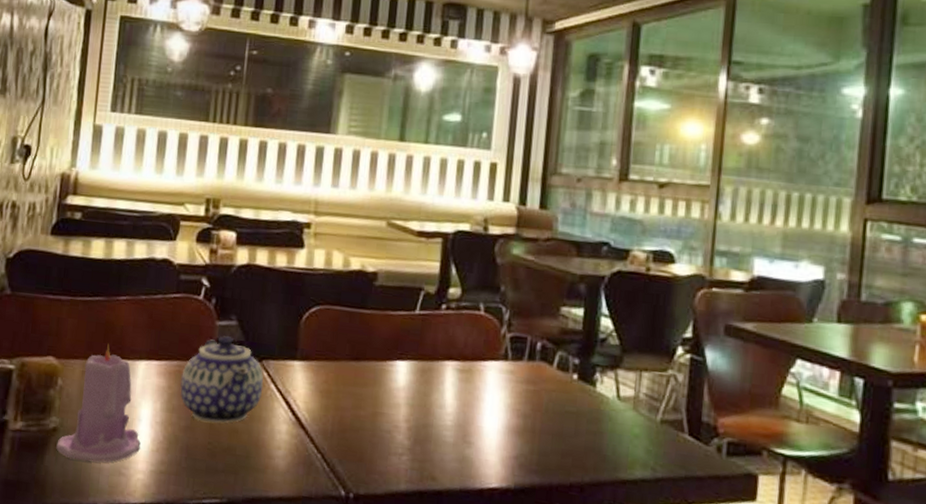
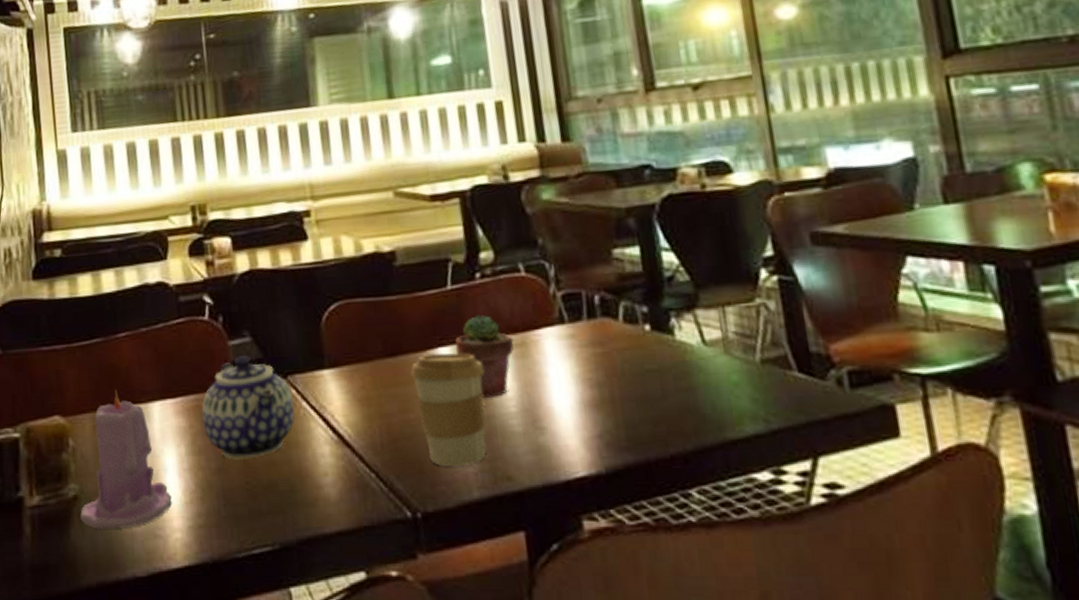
coffee cup: none [369,364,432,462] -> present [411,353,486,467]
potted succulent: none [412,339,463,411] -> present [455,314,514,398]

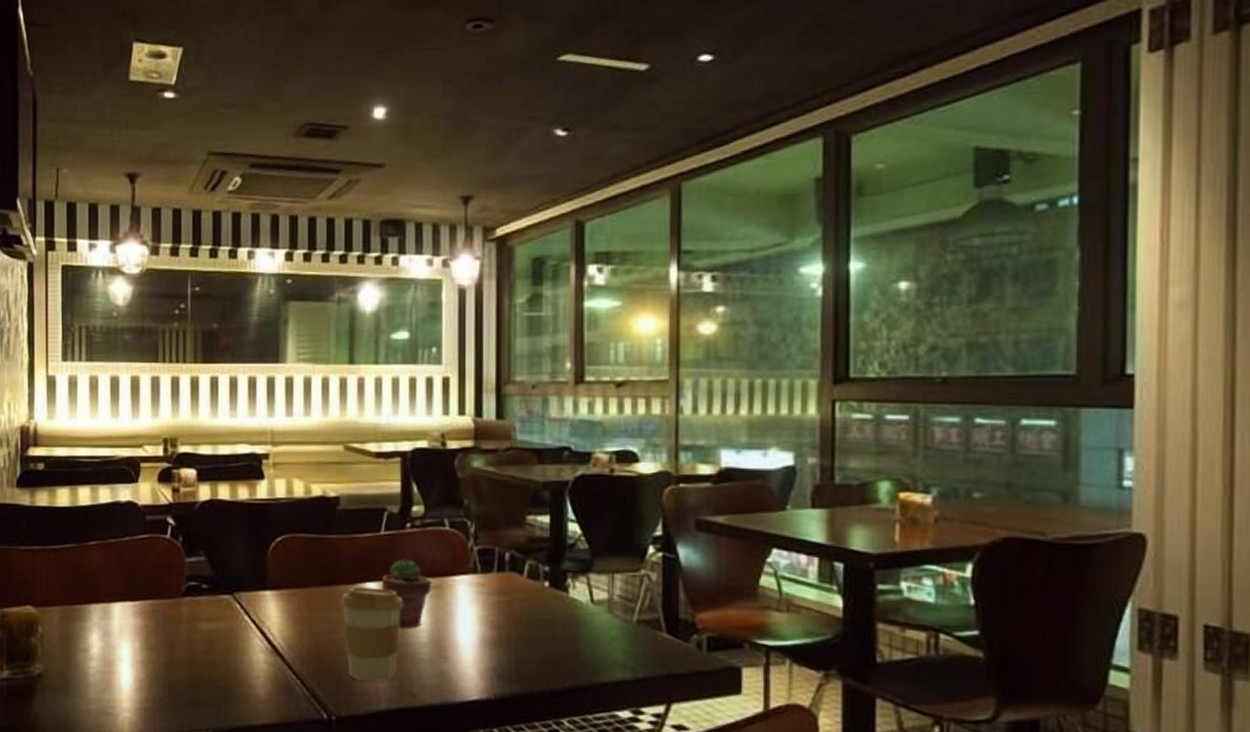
candle: present [80,388,172,529] -> none [43,587,124,704]
teapot: present [201,356,295,460] -> none [157,572,237,658]

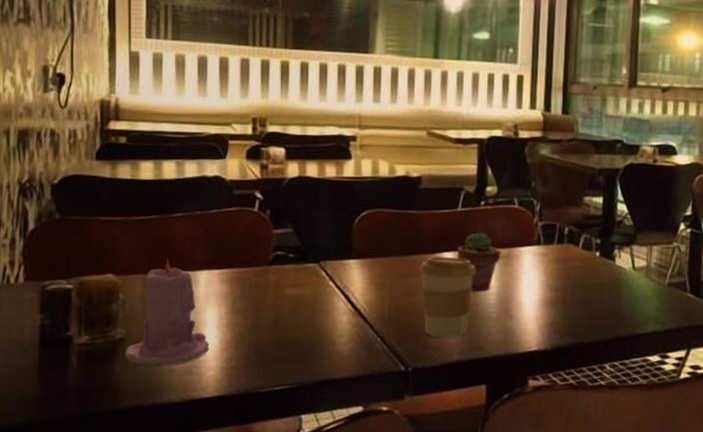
candle: none [43,587,124,704] -> present [125,257,209,365]

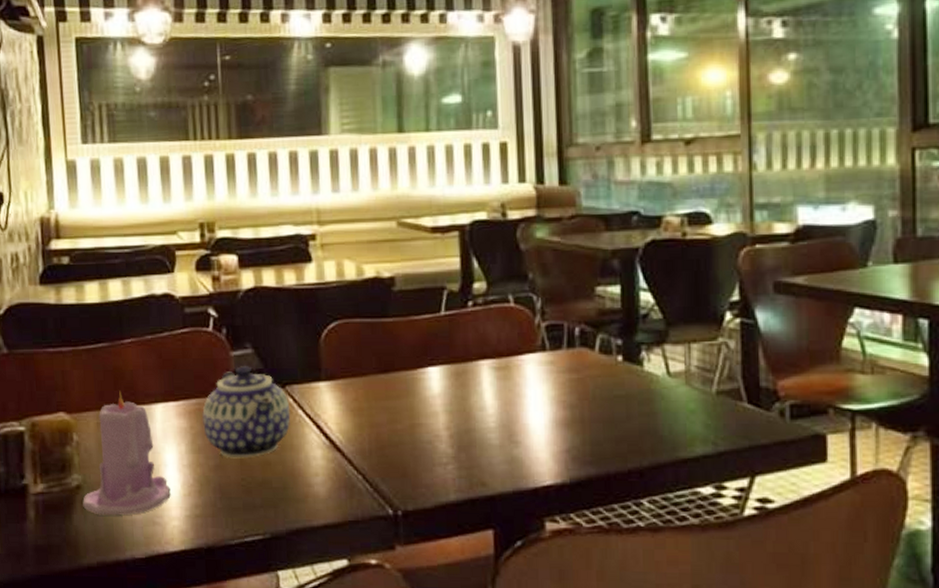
teapot: none [243,242,323,321] -> present [202,366,291,459]
coffee cup: present [420,256,476,338] -> none [401,373,468,473]
potted succulent: present [457,231,502,292] -> none [445,339,499,413]

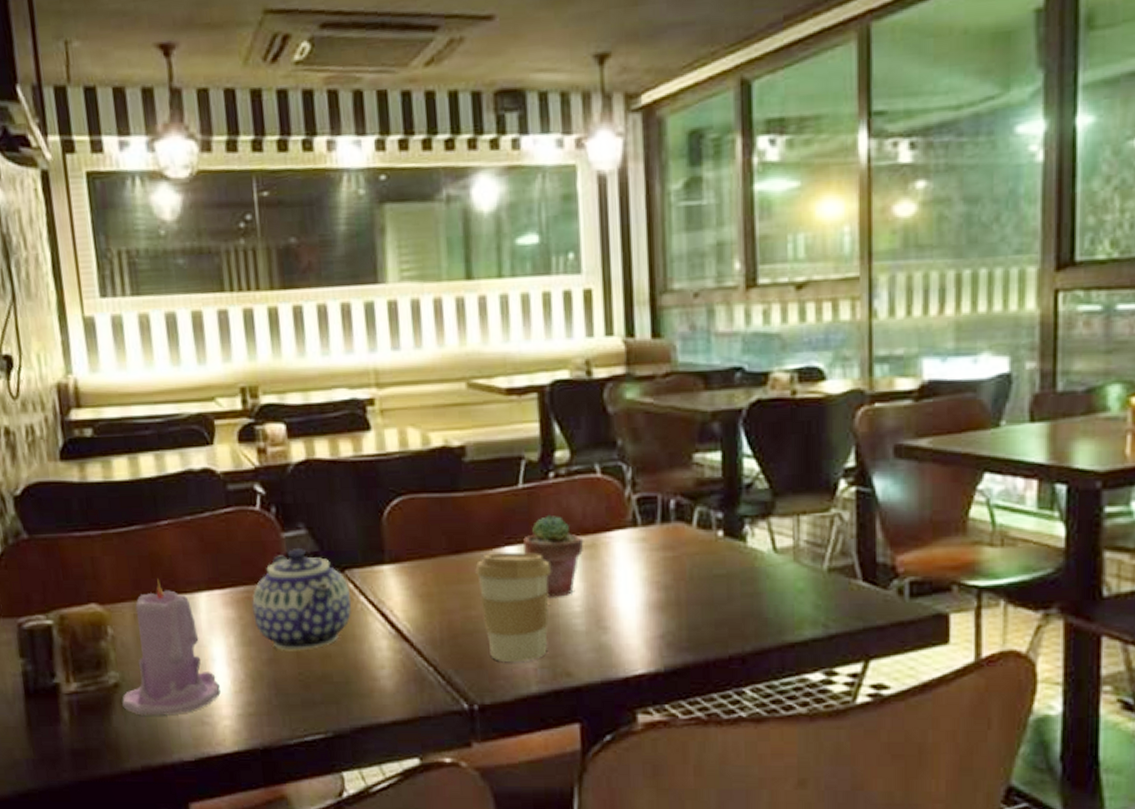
coffee cup: none [401,373,468,473] -> present [475,552,551,663]
potted succulent: none [445,339,499,413] -> present [523,514,584,597]

